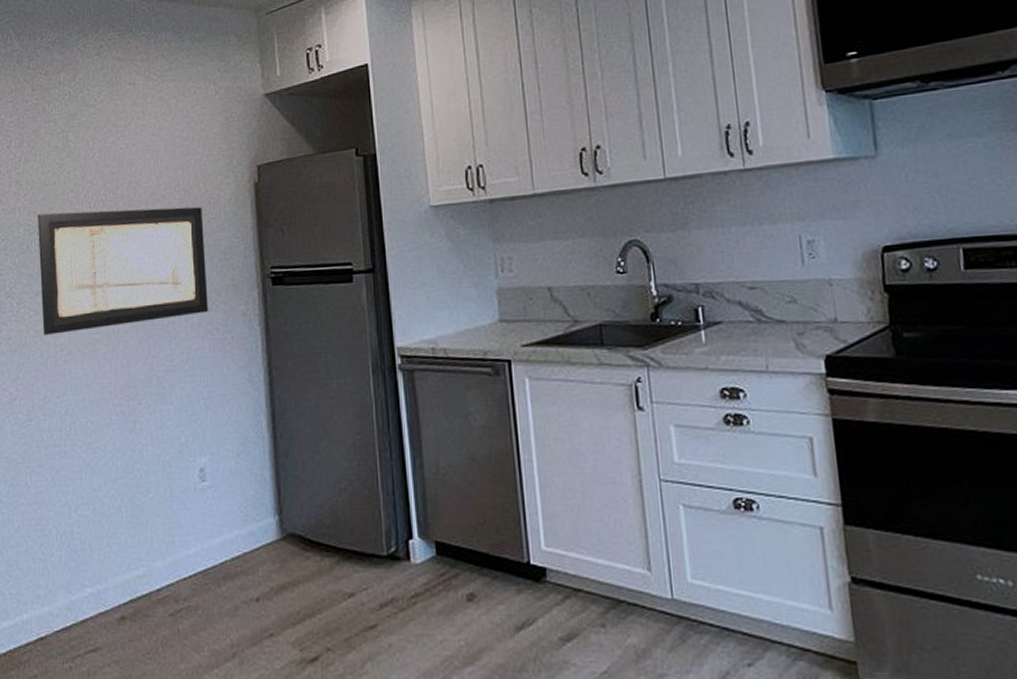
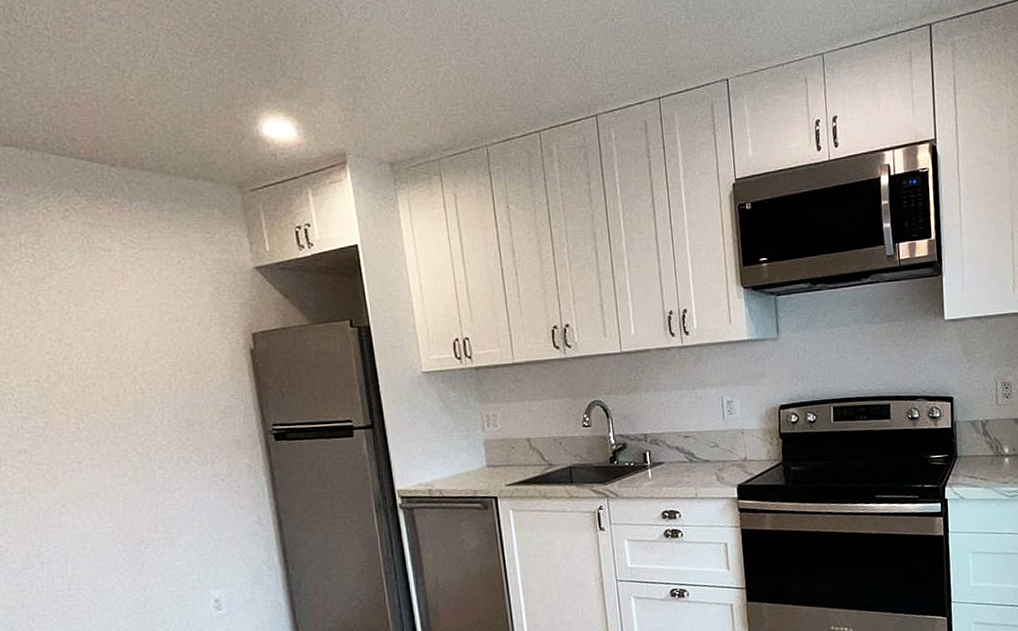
wall art: present [38,206,209,335] -> none [11,370,212,491]

